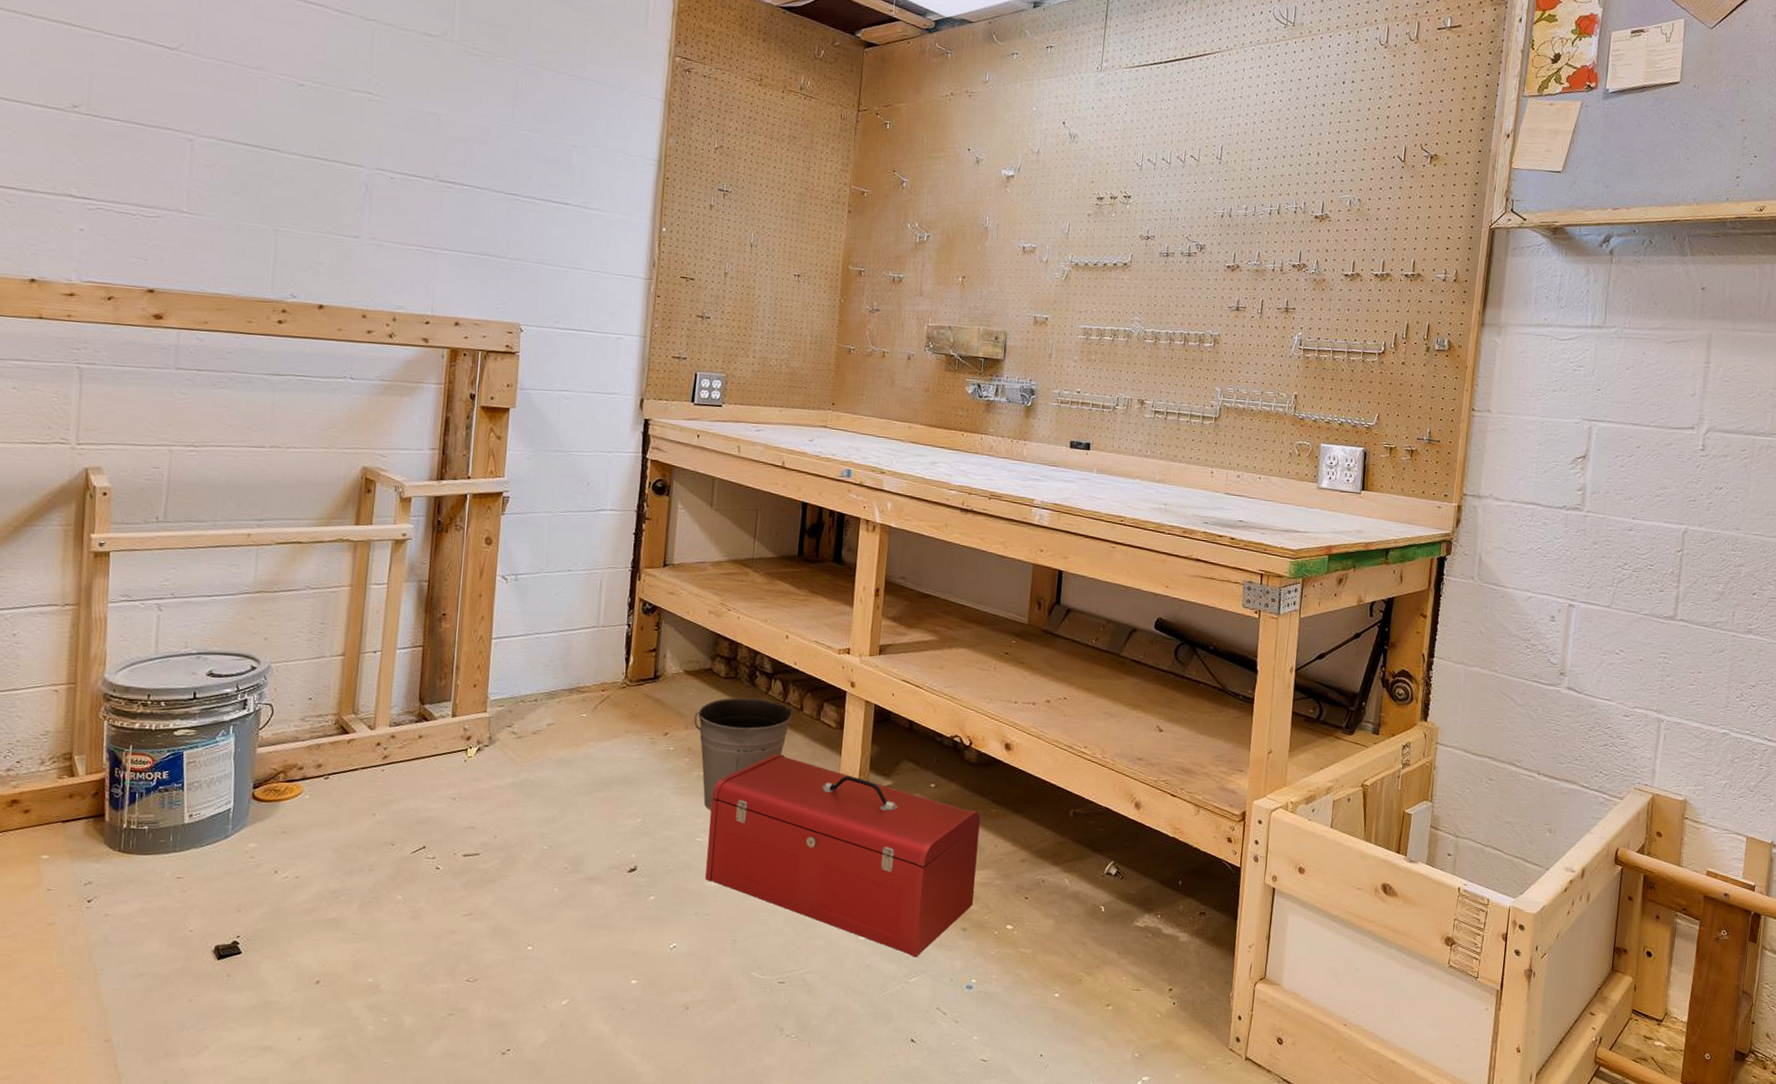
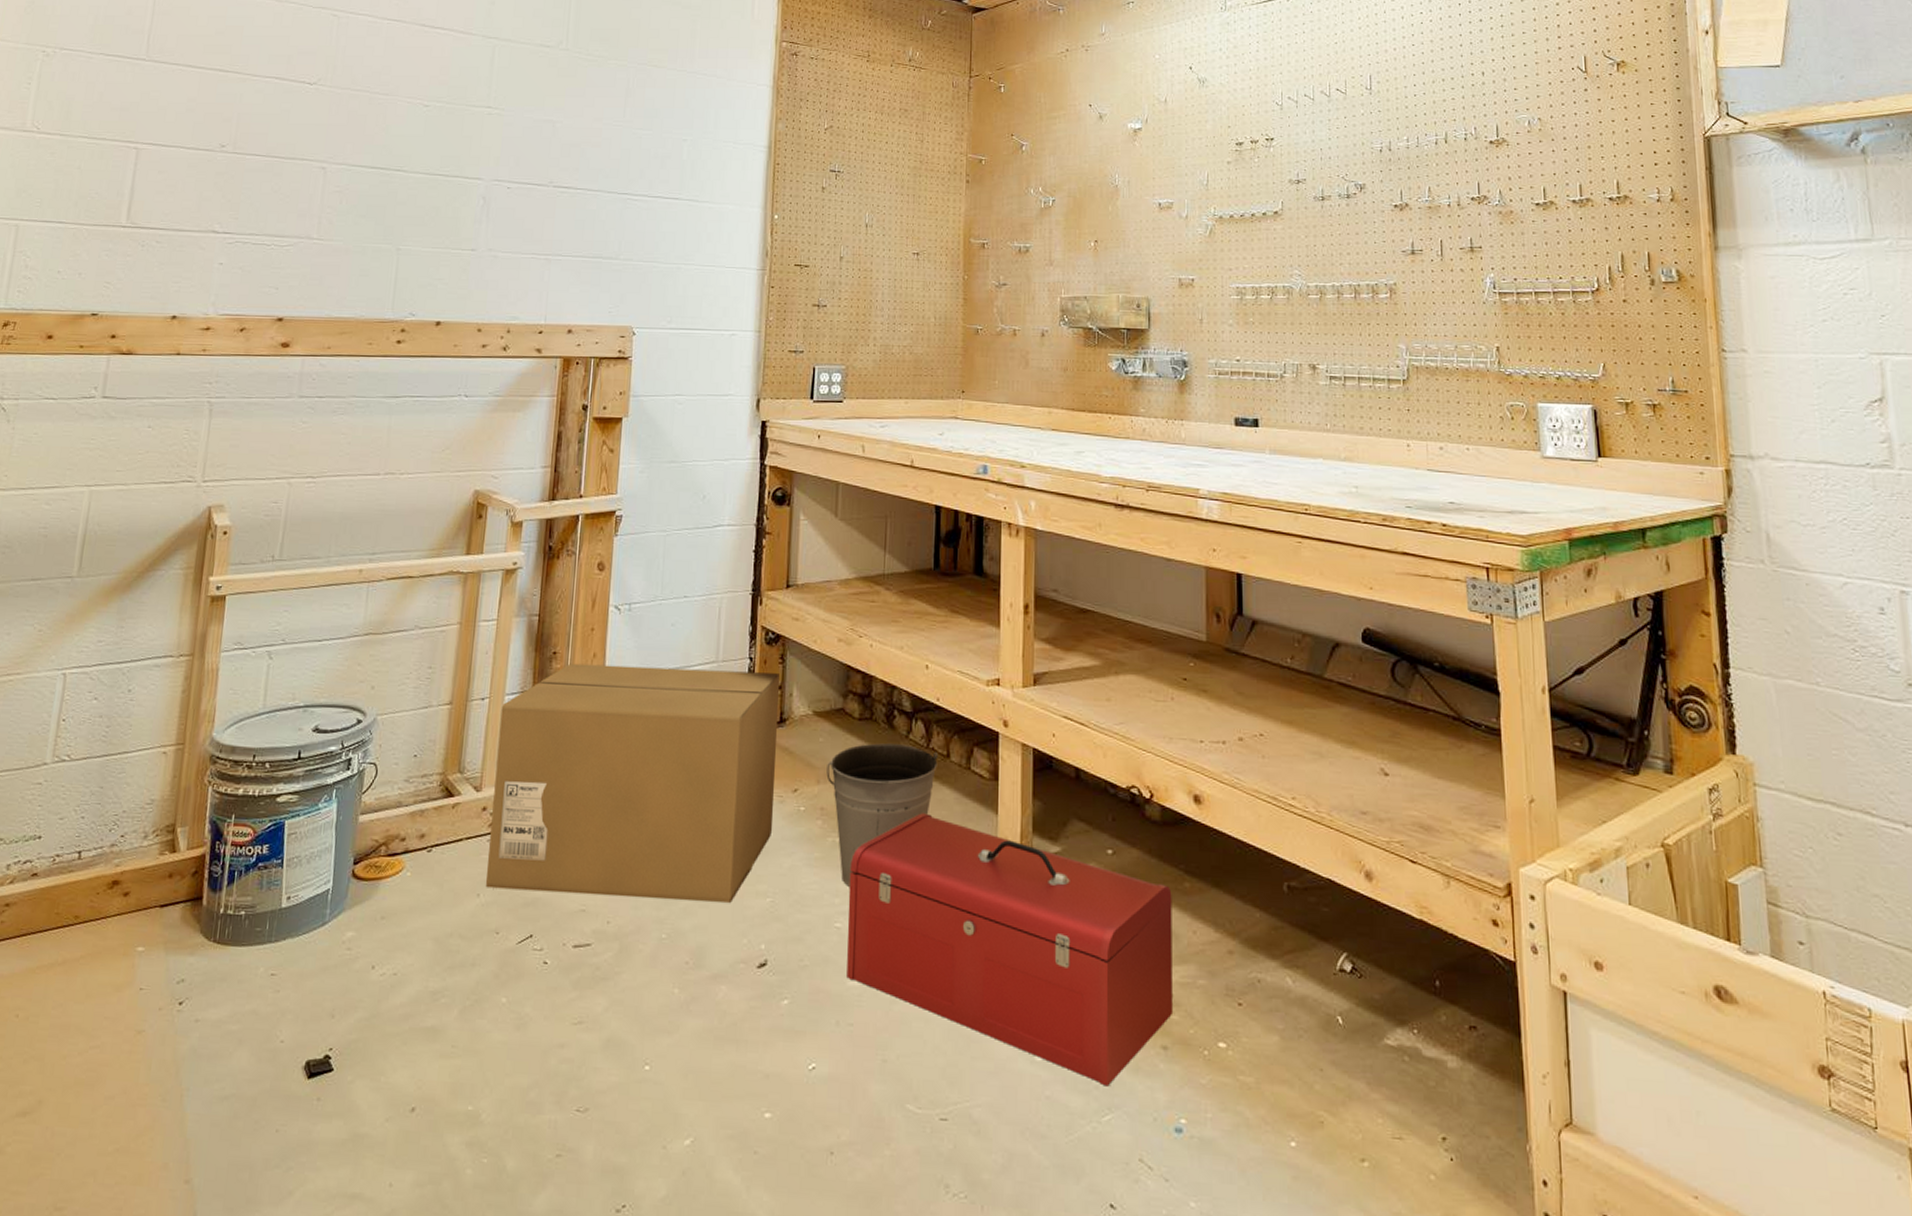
box: none [381,624,655,822] -> present [486,663,779,903]

